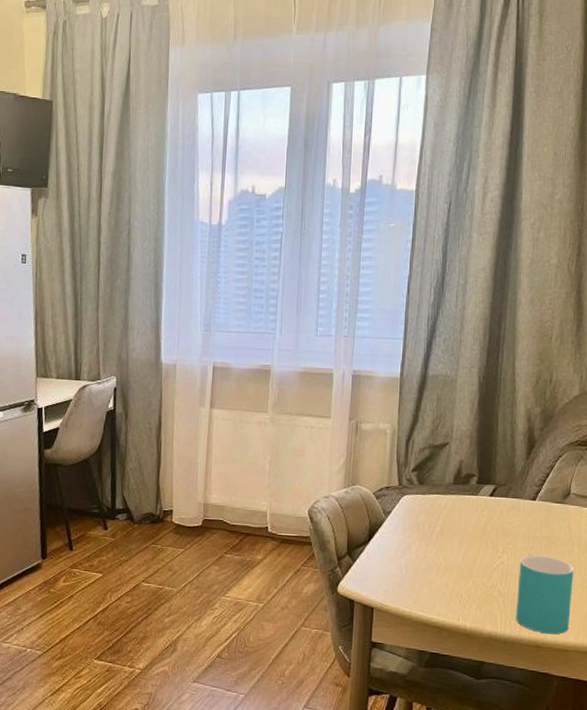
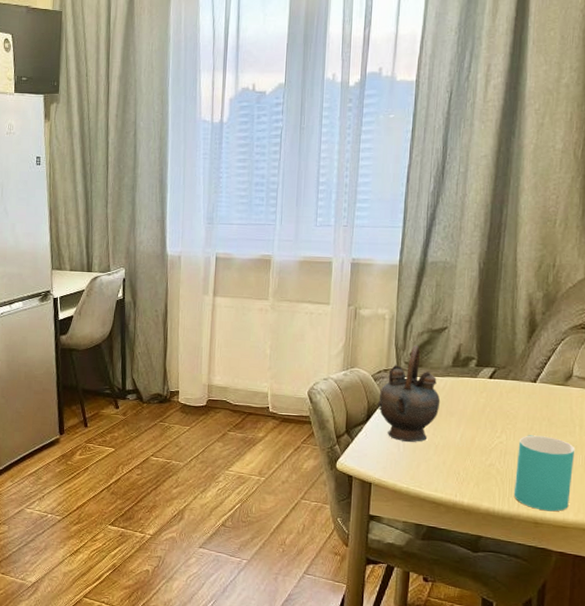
teapot: none [379,462,443,564] -> present [377,345,441,443]

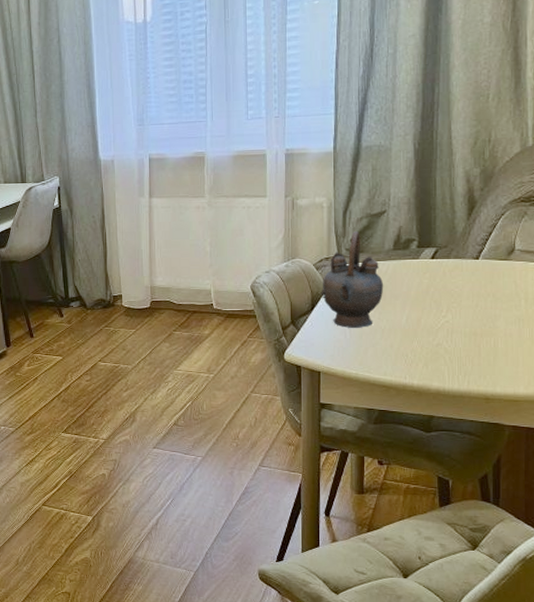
cup: present [514,435,576,512] -> none [464,312,522,386]

